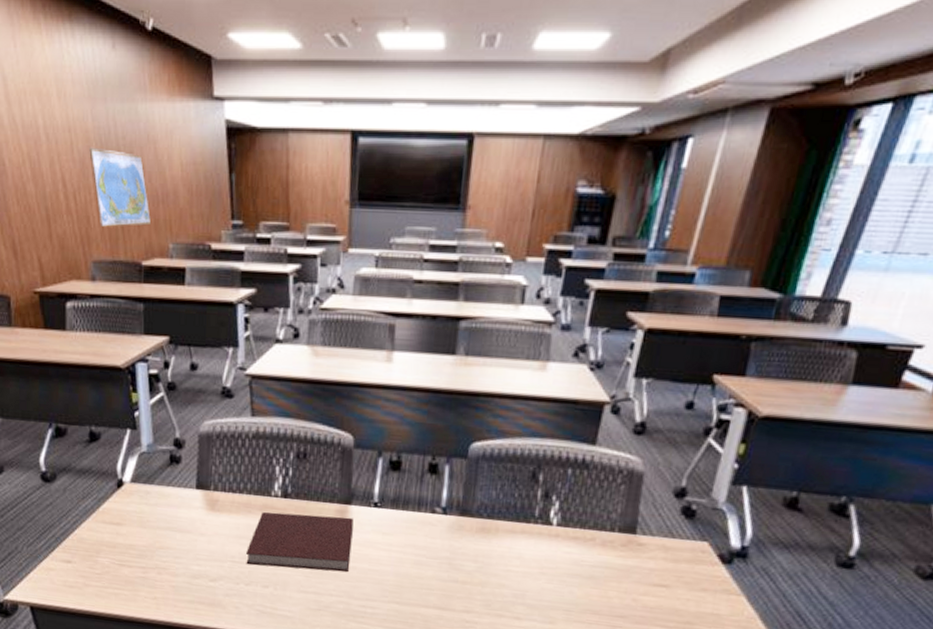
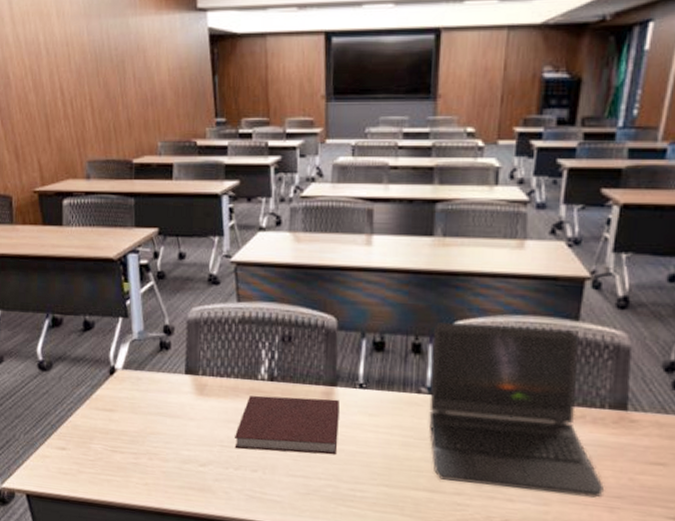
world map: present [89,147,152,227] -> none [85,58,142,129]
laptop computer: none [442,443,609,617] -> present [429,322,605,498]

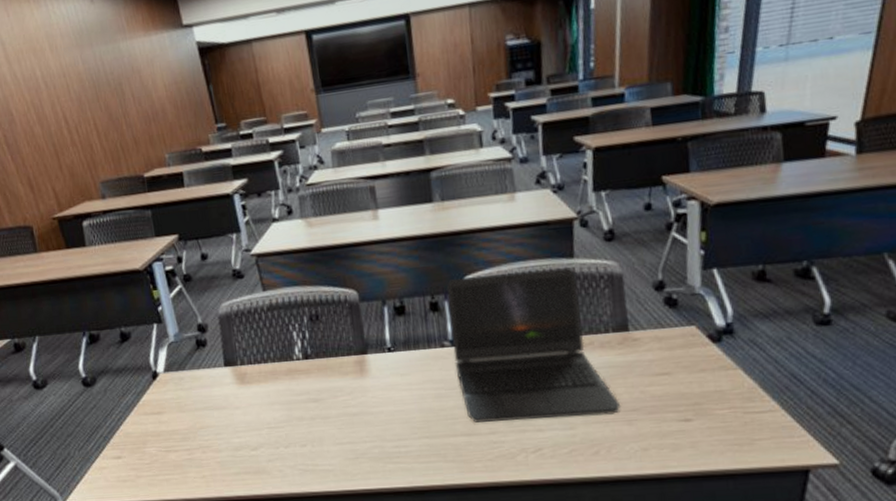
notebook: present [235,395,340,455] -> none [280,366,377,428]

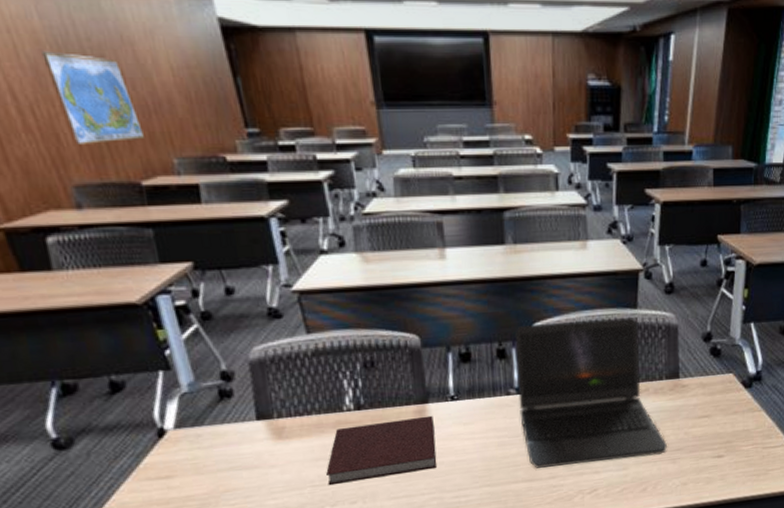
world map: none [83,85,147,151] -> present [41,50,146,144]
notebook: none [280,366,377,428] -> present [326,415,437,486]

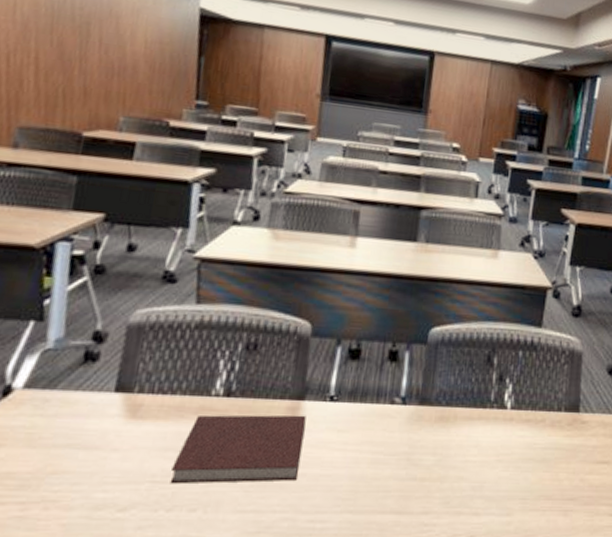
world map: present [41,50,146,144] -> none [35,11,102,96]
laptop computer: present [514,317,668,468] -> none [401,329,560,502]

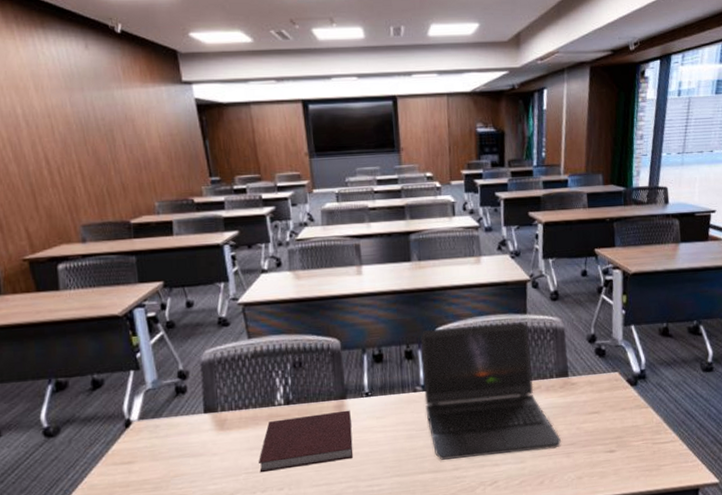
laptop computer: none [401,329,560,502] -> present [420,322,562,460]

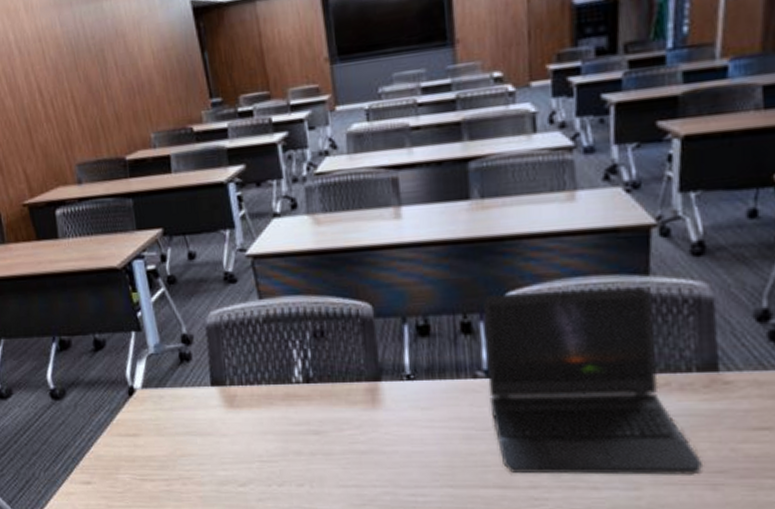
notebook: present [259,410,353,473] -> none [274,395,391,463]

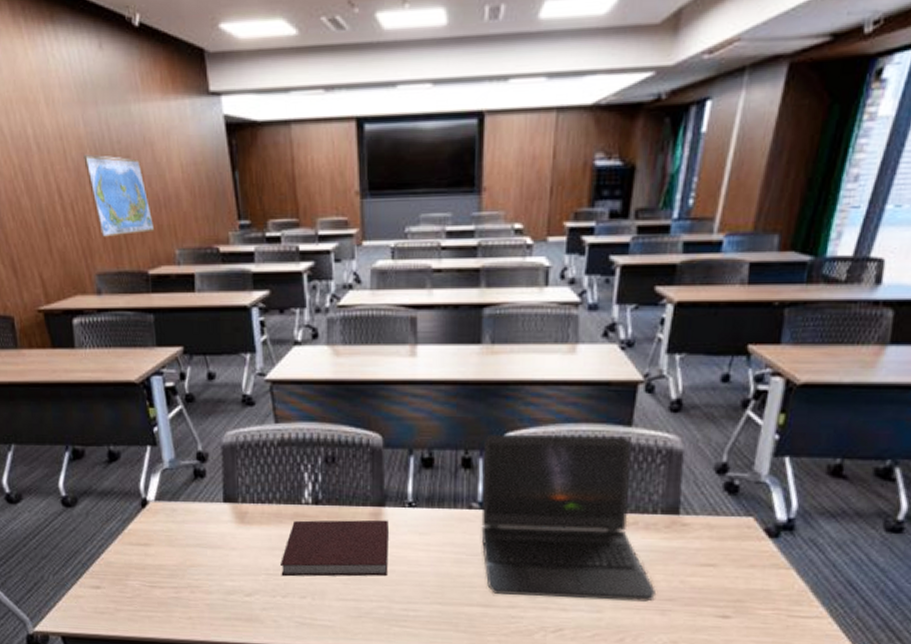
world map: none [61,51,130,128] -> present [83,154,155,237]
notebook: none [274,395,391,463] -> present [281,519,389,577]

